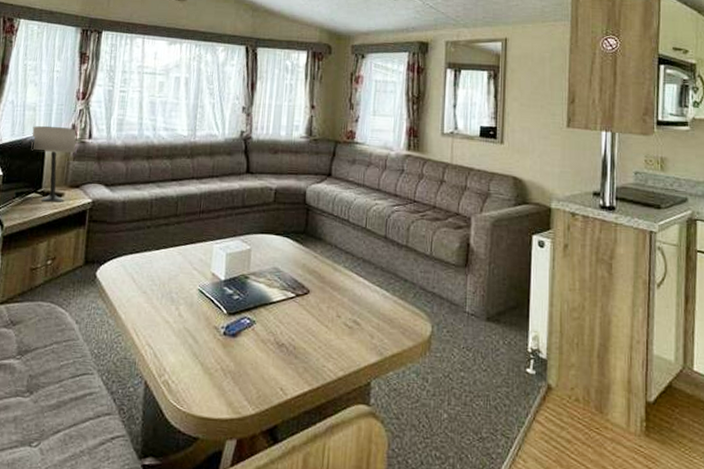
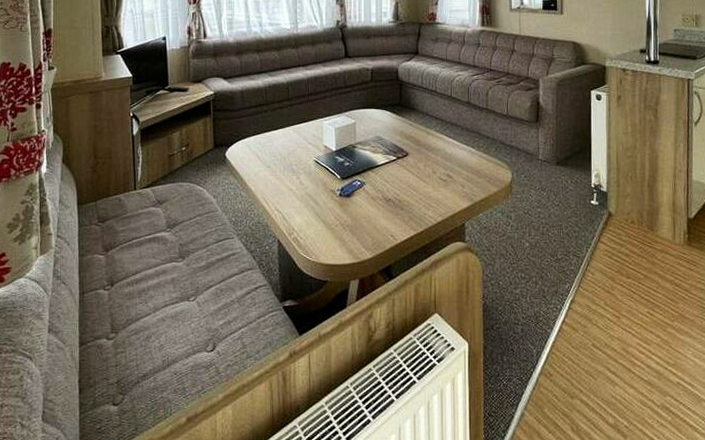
table lamp: present [31,125,76,203] -> none [153,29,194,98]

